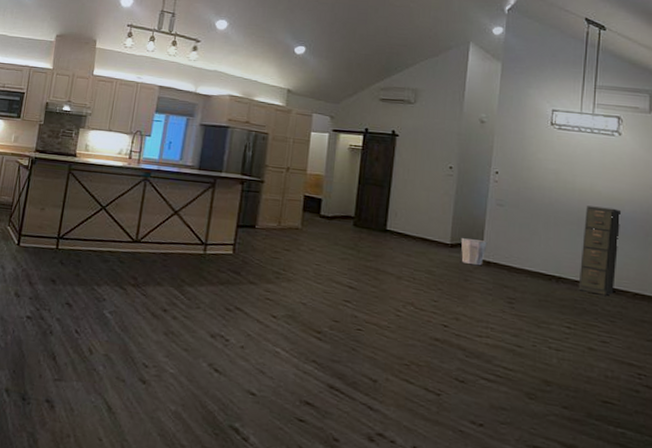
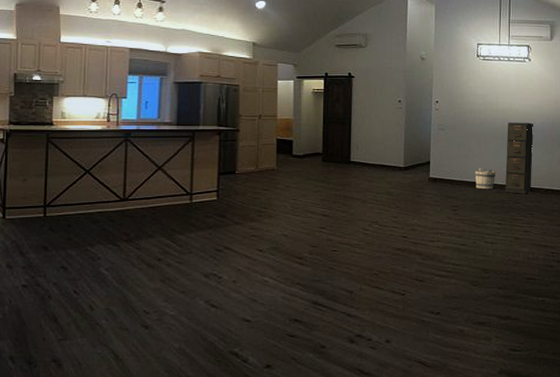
waste bin: present [460,238,487,266] -> none [412,161,433,183]
bucket: none [540,256,567,284] -> present [475,168,495,190]

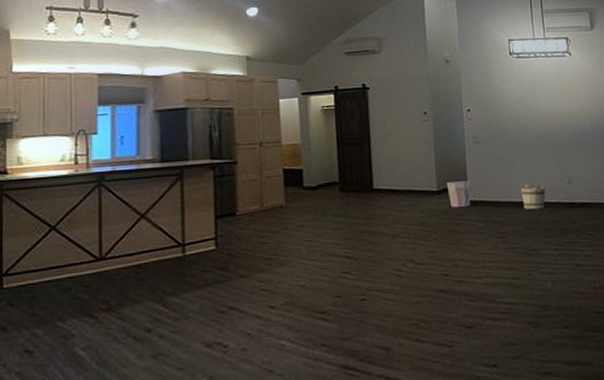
waste bin: none [412,161,433,183] -> present [446,181,472,208]
filing cabinet: present [505,122,534,194] -> none [553,126,589,212]

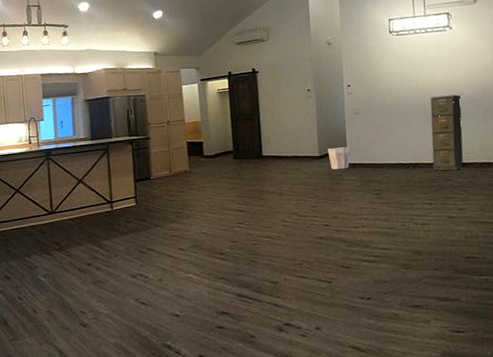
bucket: present [521,184,546,210] -> none [397,148,421,170]
filing cabinet: none [553,126,589,212] -> present [430,94,464,171]

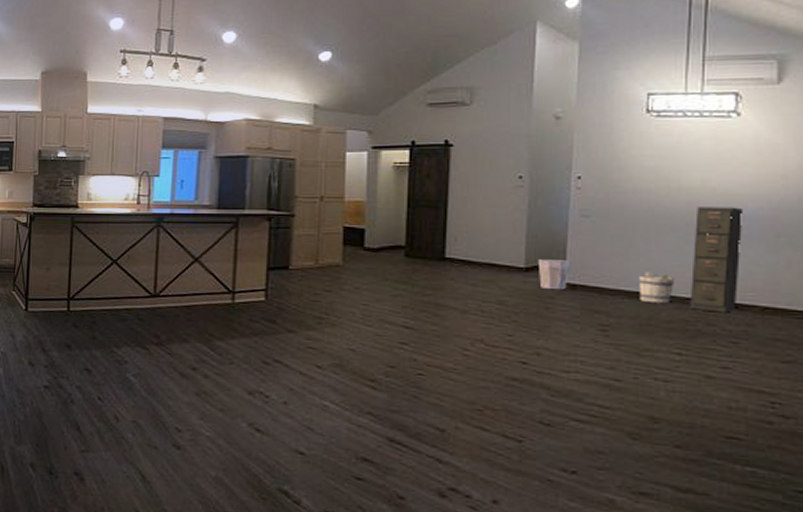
bucket: none [397,148,421,170] -> present [639,272,674,304]

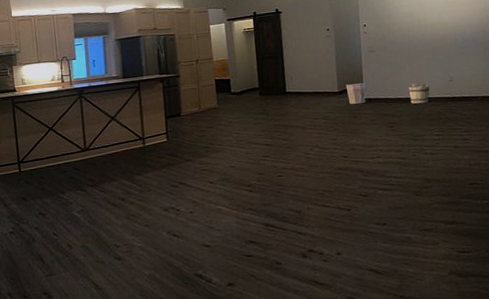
filing cabinet: present [689,207,744,313] -> none [437,33,467,105]

